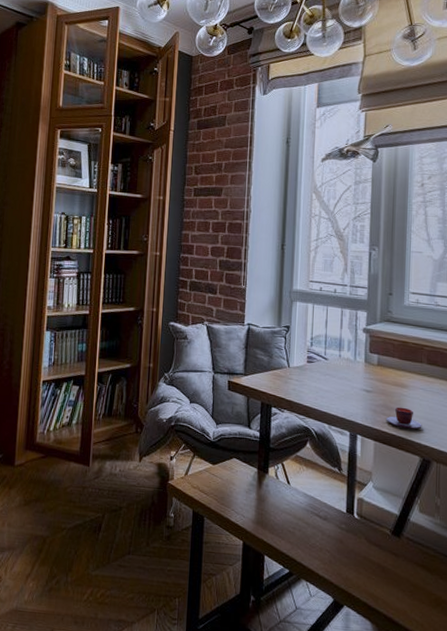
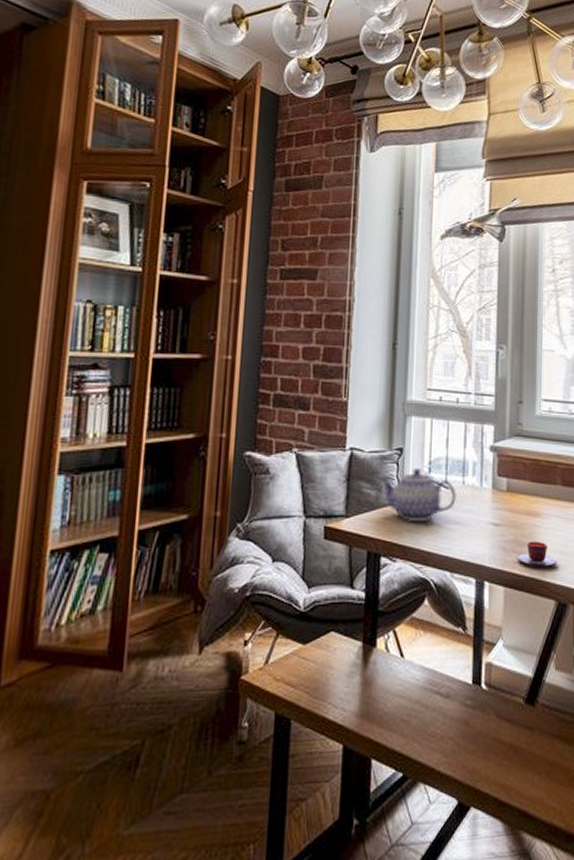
teapot: none [271,342,334,385] -> present [379,468,456,523]

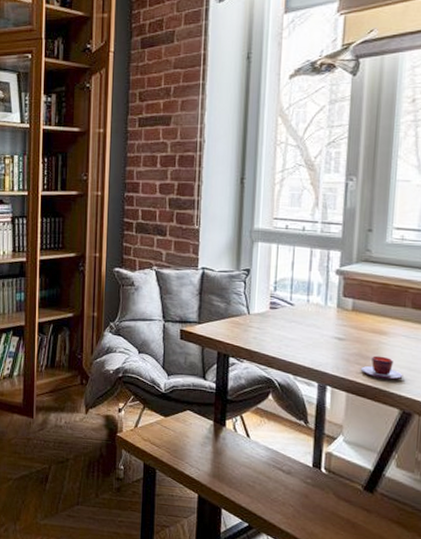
teapot: present [379,468,456,523] -> none [228,287,301,333]

